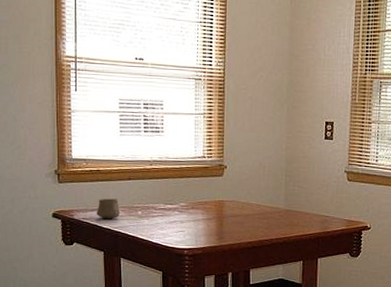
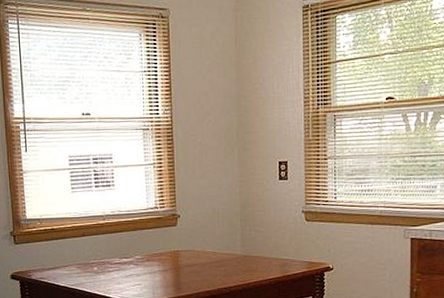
cup: present [97,198,120,219] -> none [53,256,76,277]

